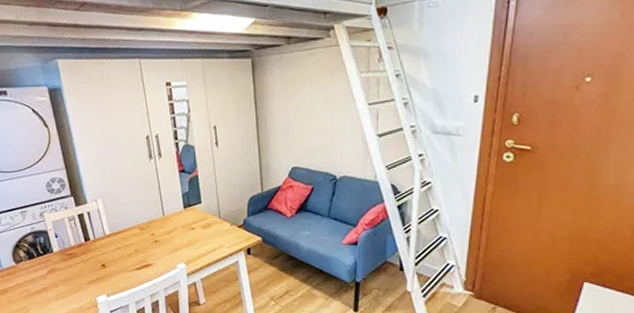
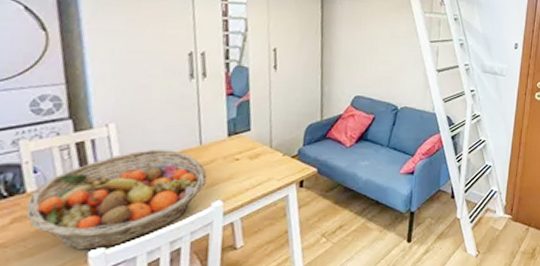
fruit basket: none [55,220,171,297] -> present [25,150,207,250]

